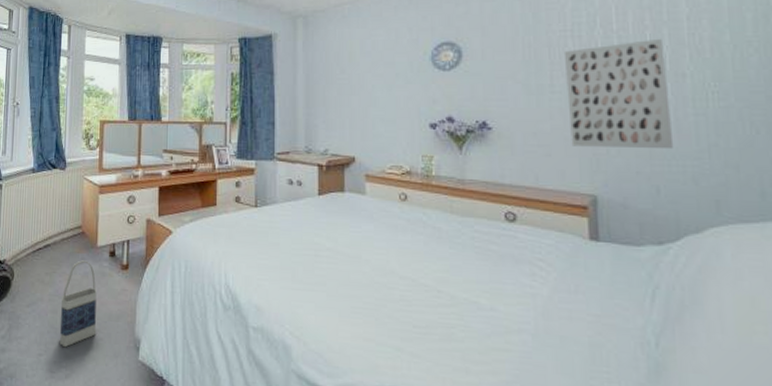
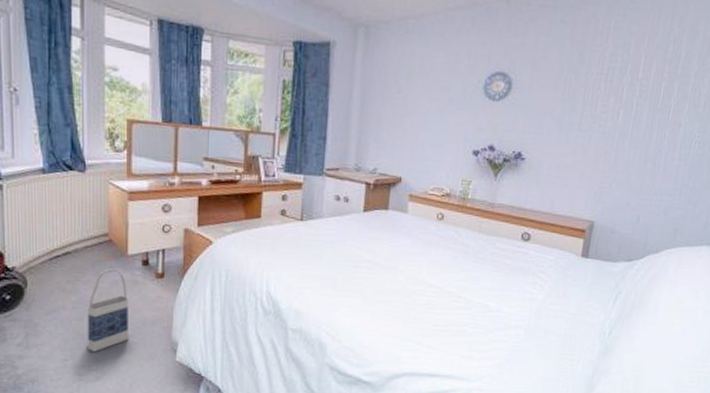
wall art: present [563,38,674,150] -> none [584,90,672,187]

